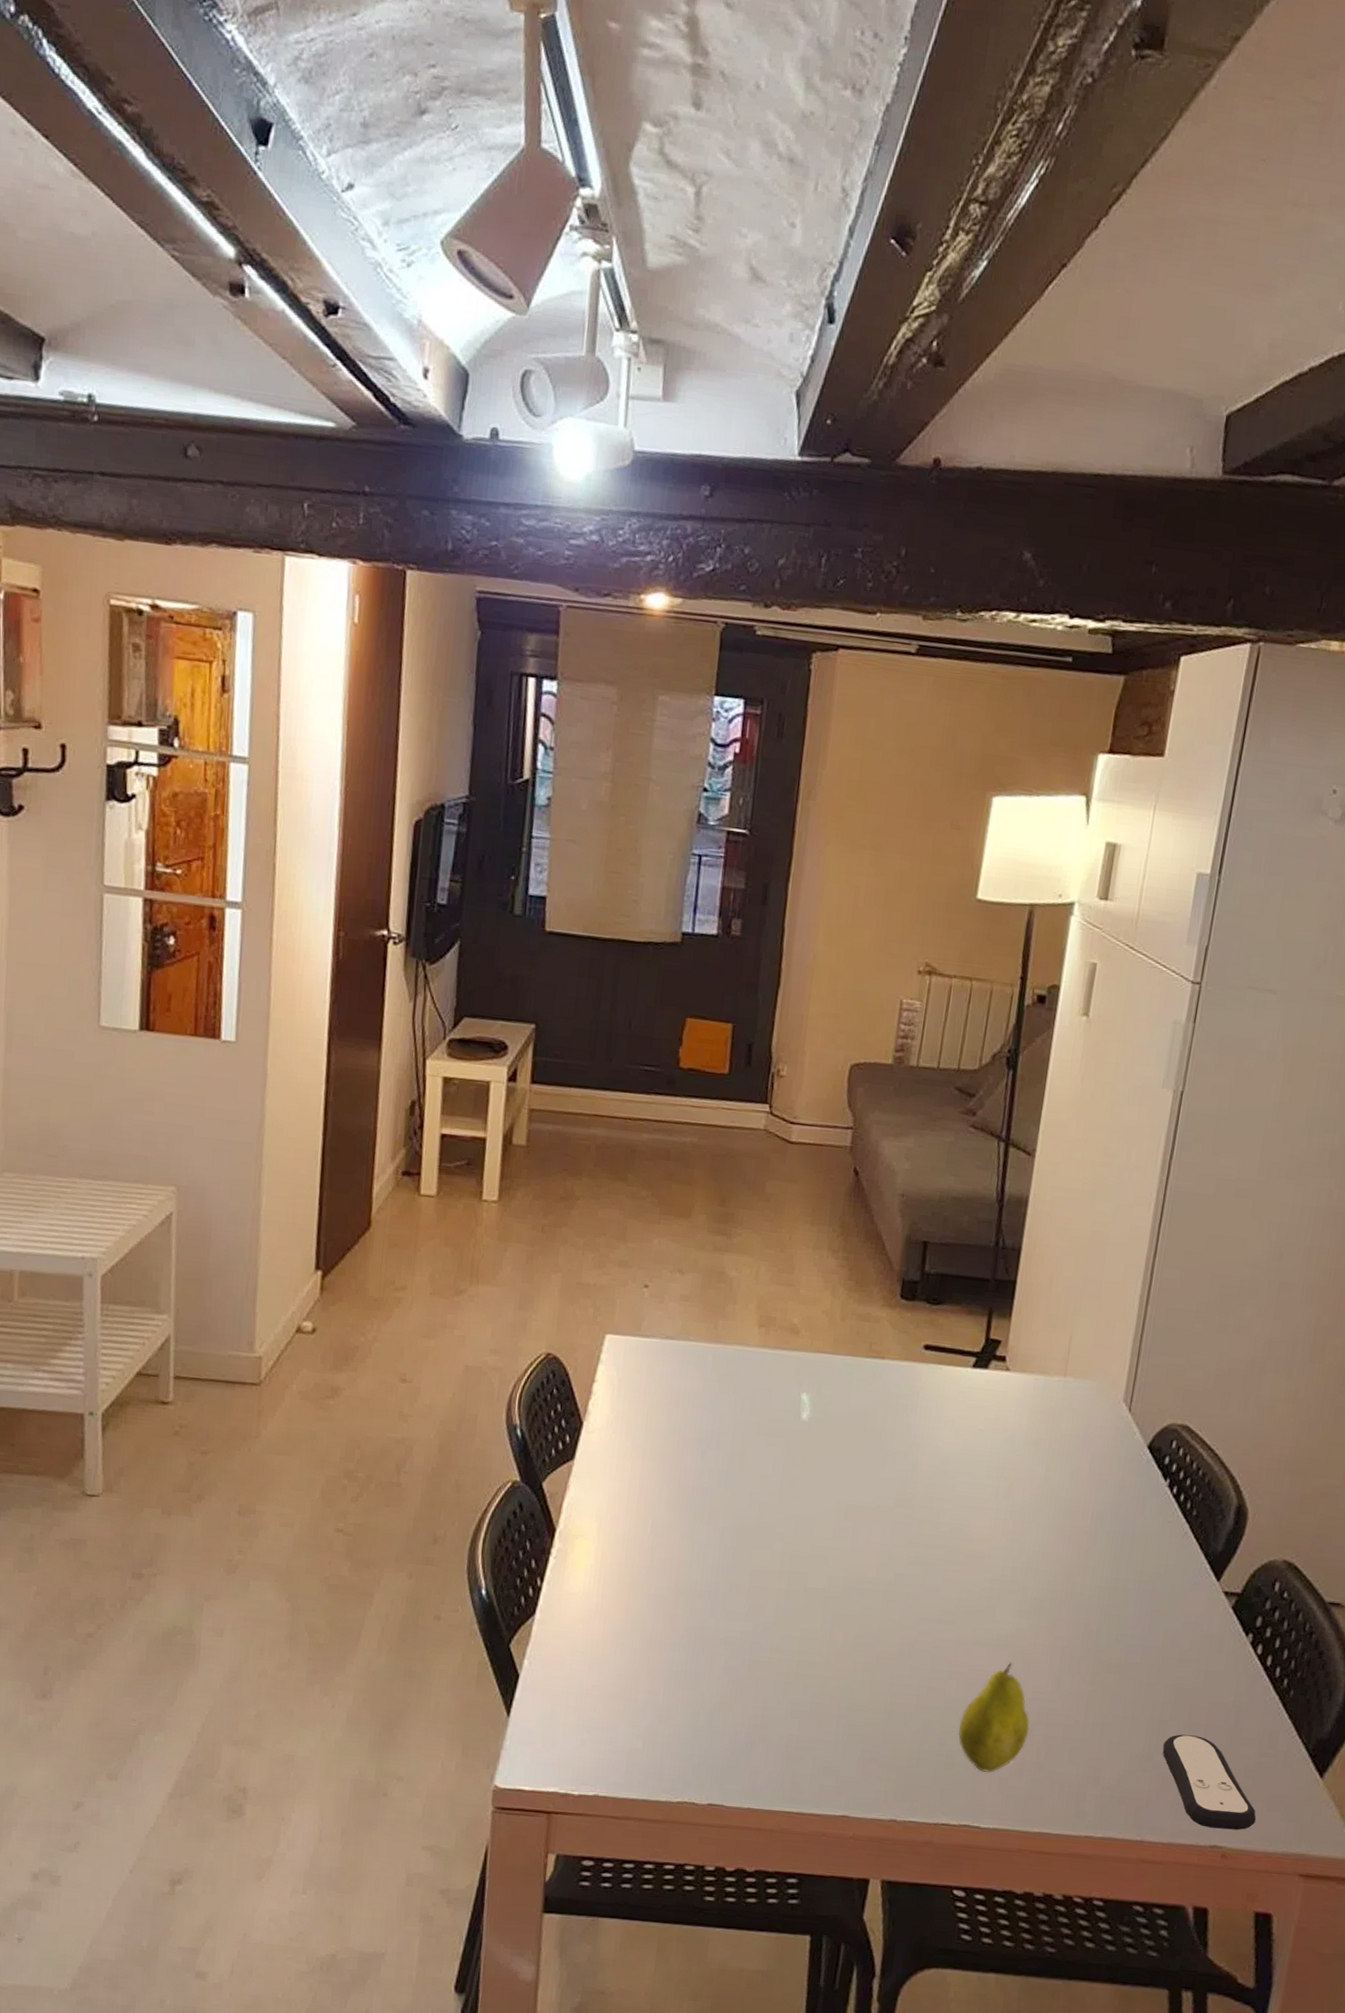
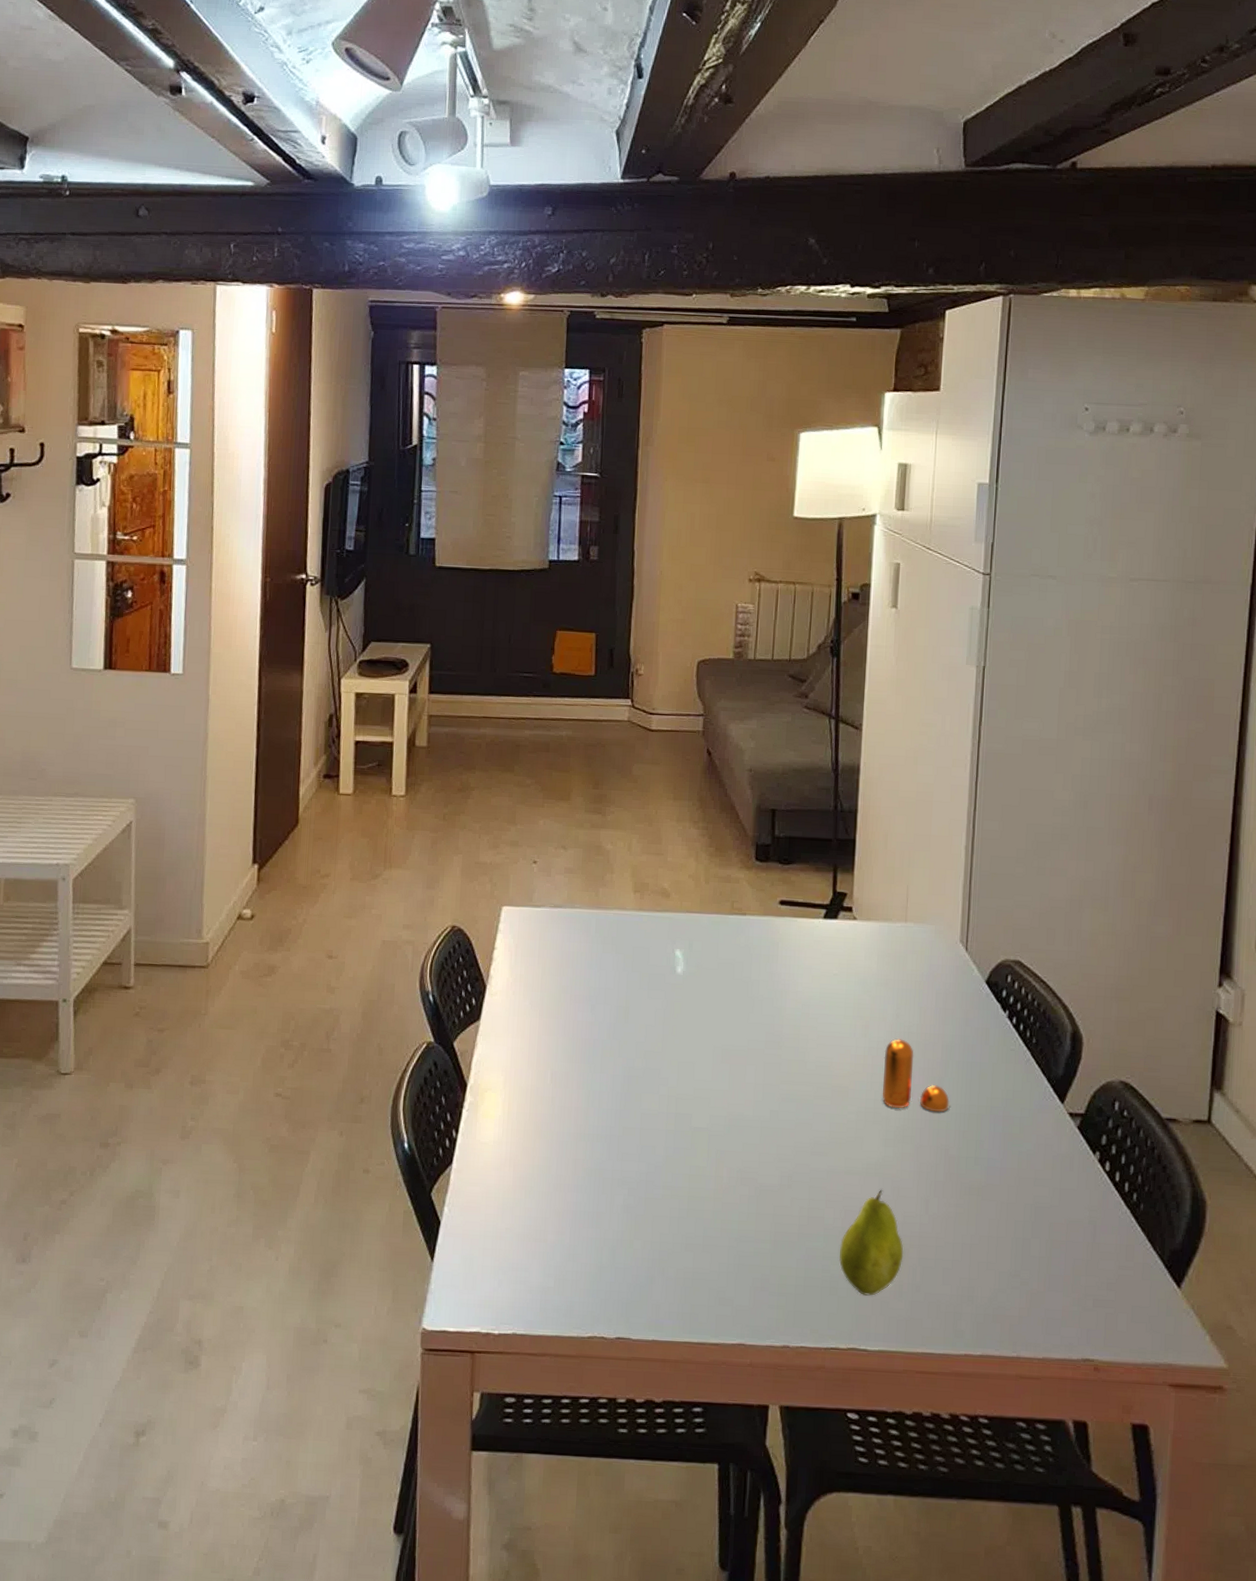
pepper shaker: none [1020,1503,1095,1584] -> present [882,1039,949,1112]
remote control: present [1162,1734,1256,1830] -> none [1028,1251,1123,1343]

